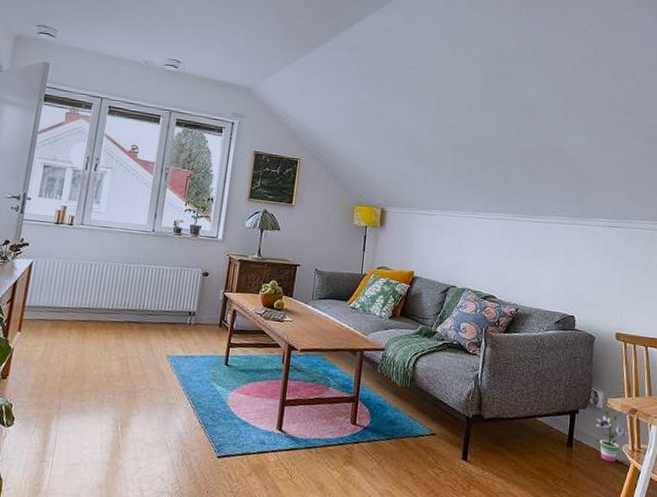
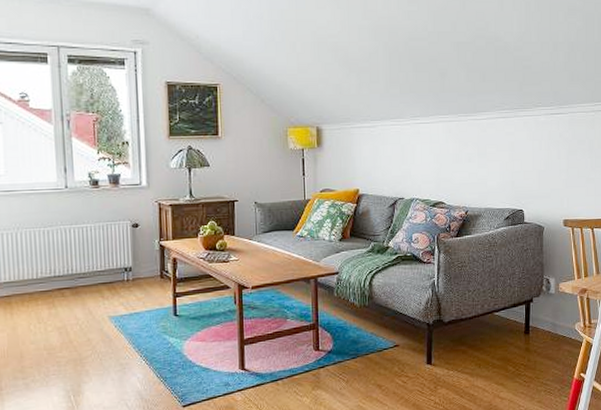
potted plant: present [595,408,630,462] -> none [549,292,581,341]

